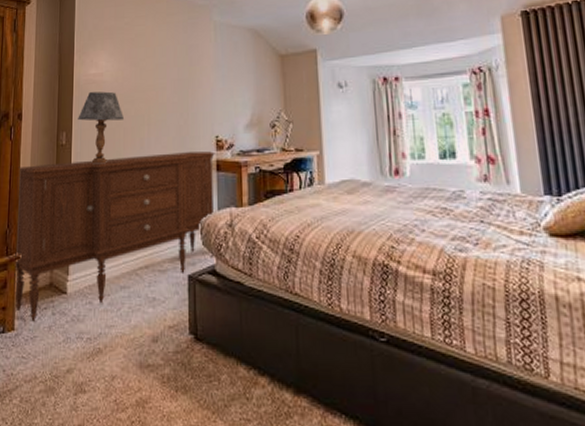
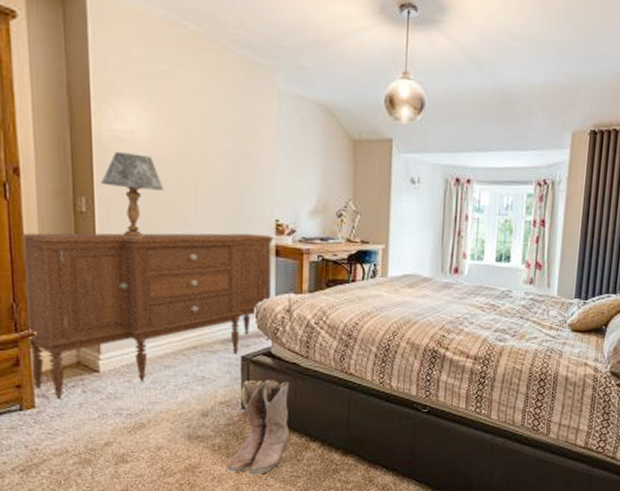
boots: none [174,301,237,415] -> present [225,379,290,475]

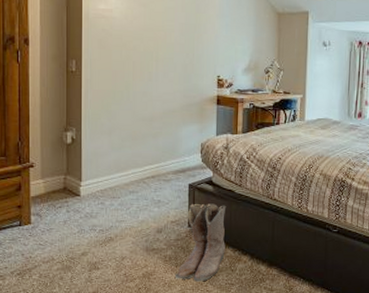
sideboard: present [20,232,274,399] -> none [27,86,216,217]
table lamp: present [101,152,163,237] -> none [87,26,133,90]

